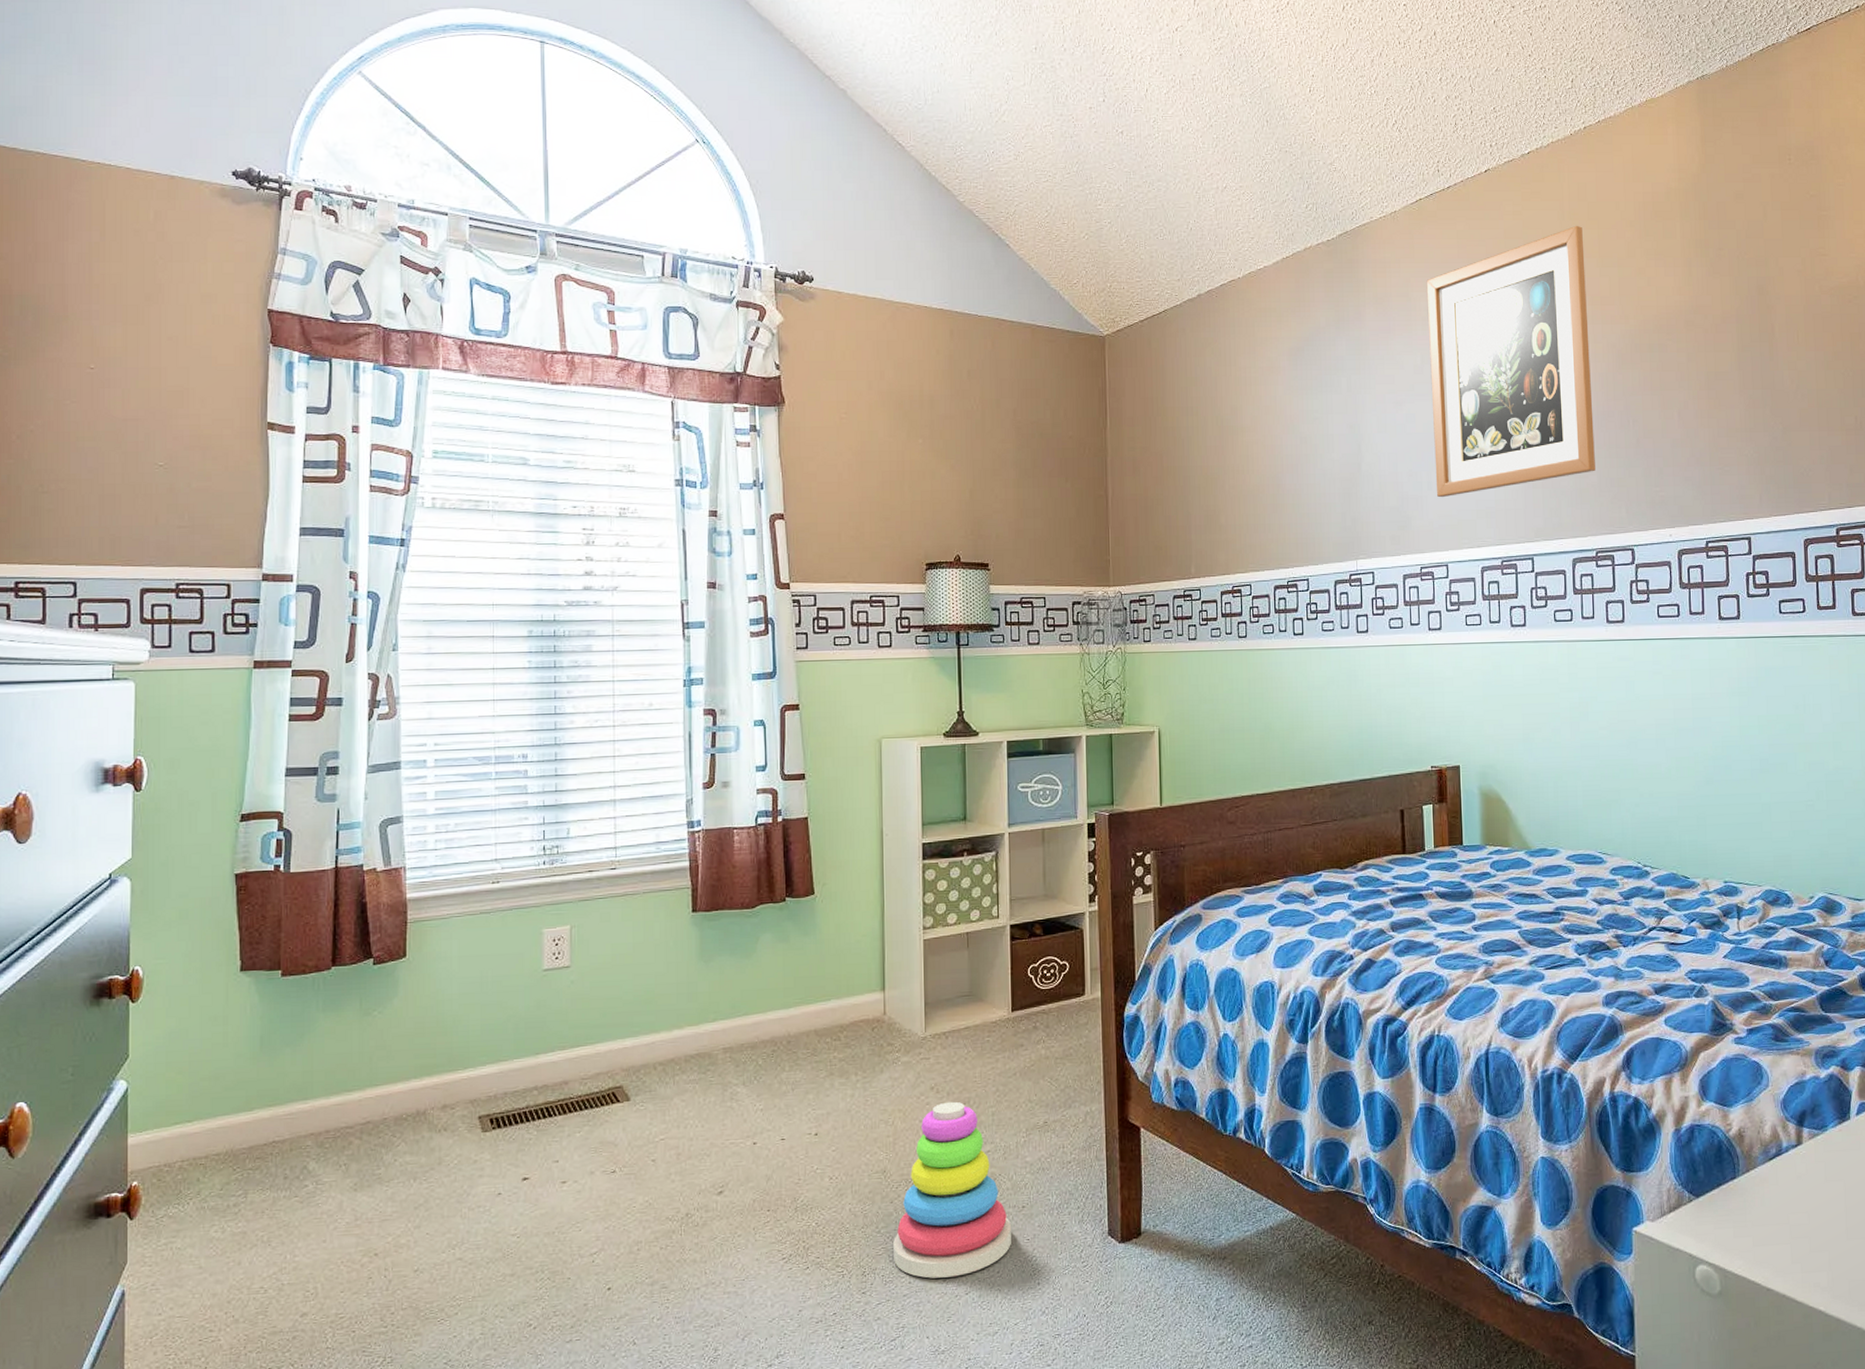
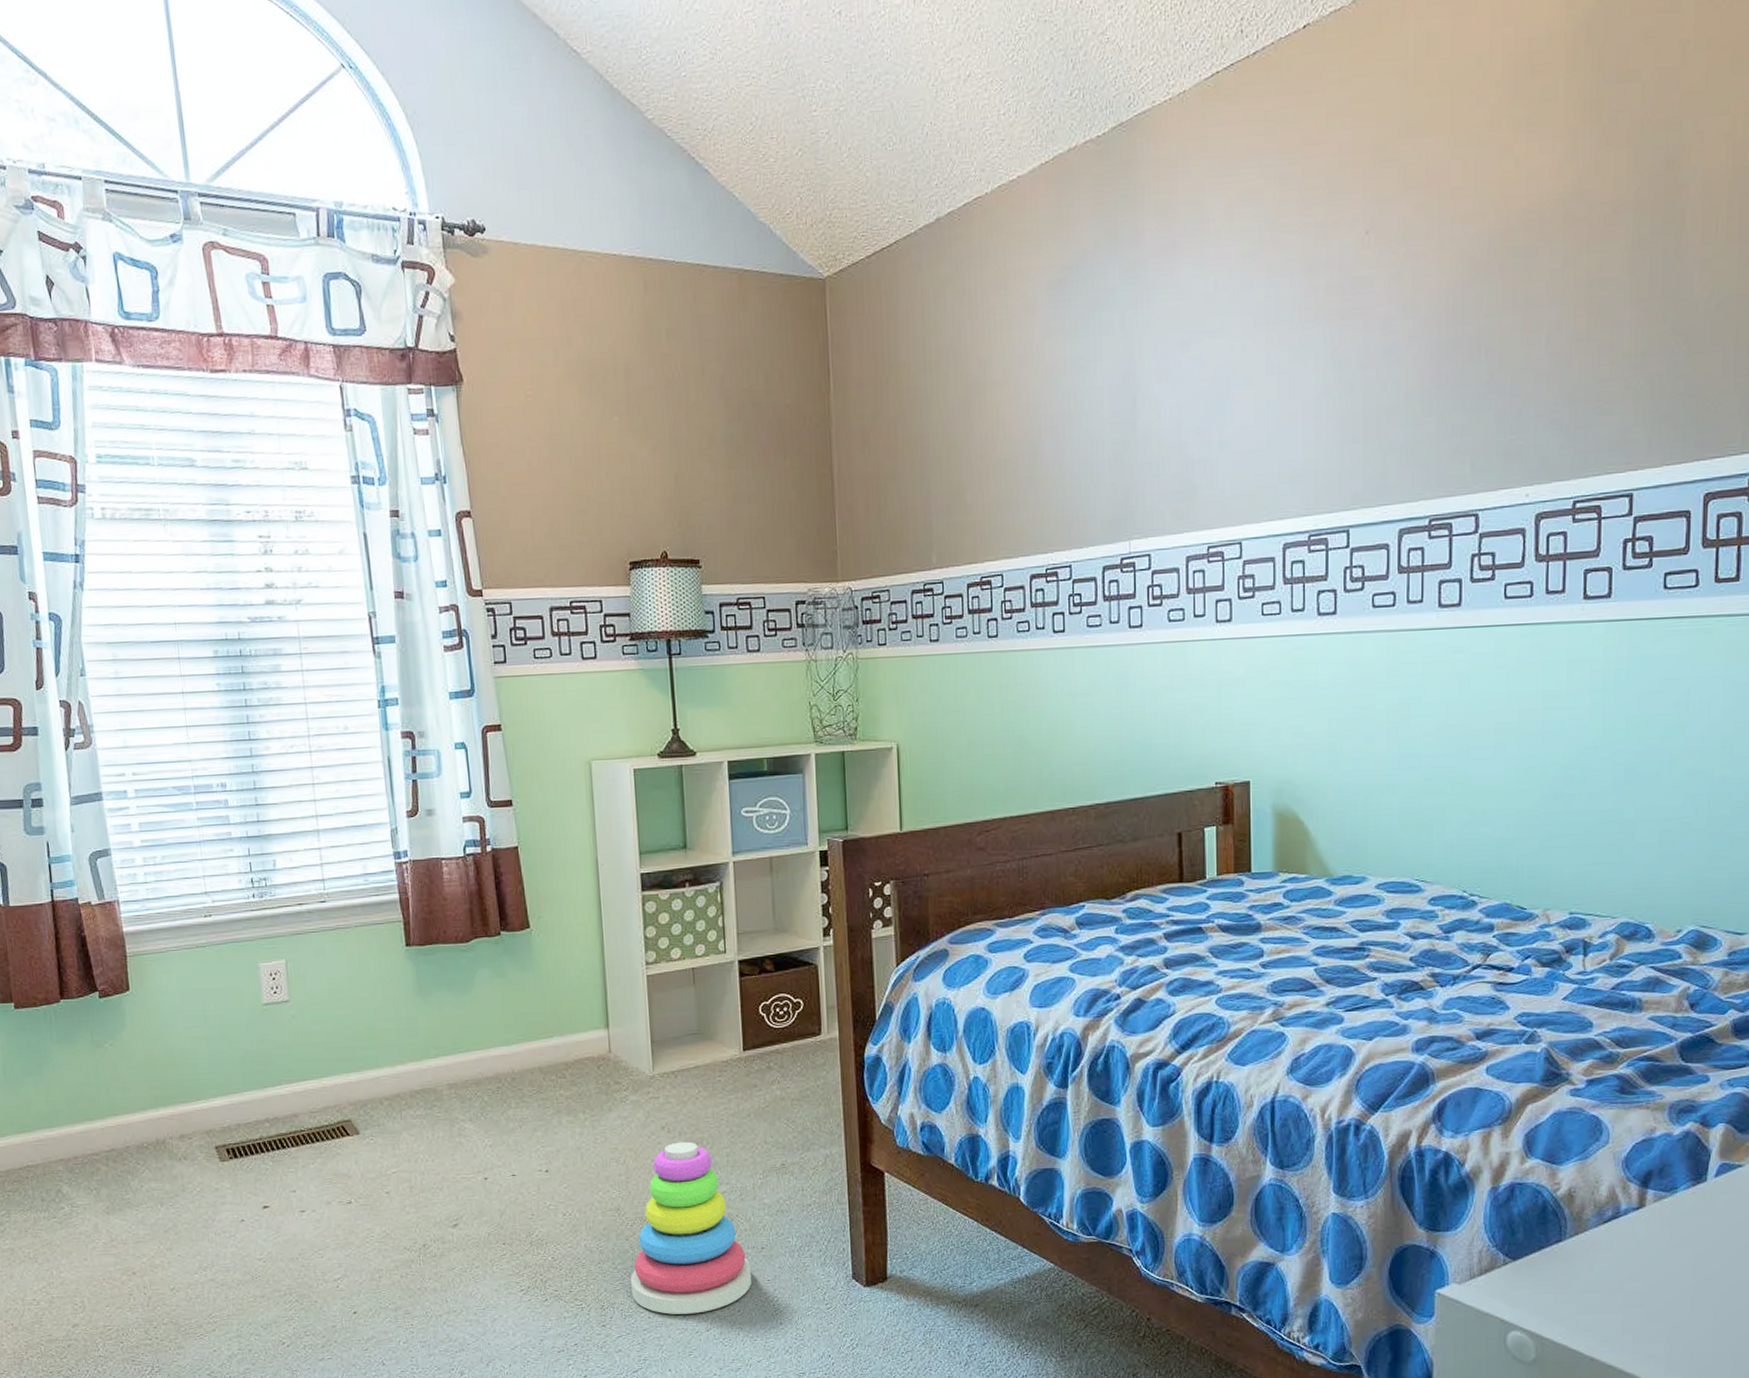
wall art: present [1426,225,1595,498] -> none [1222,92,1434,460]

